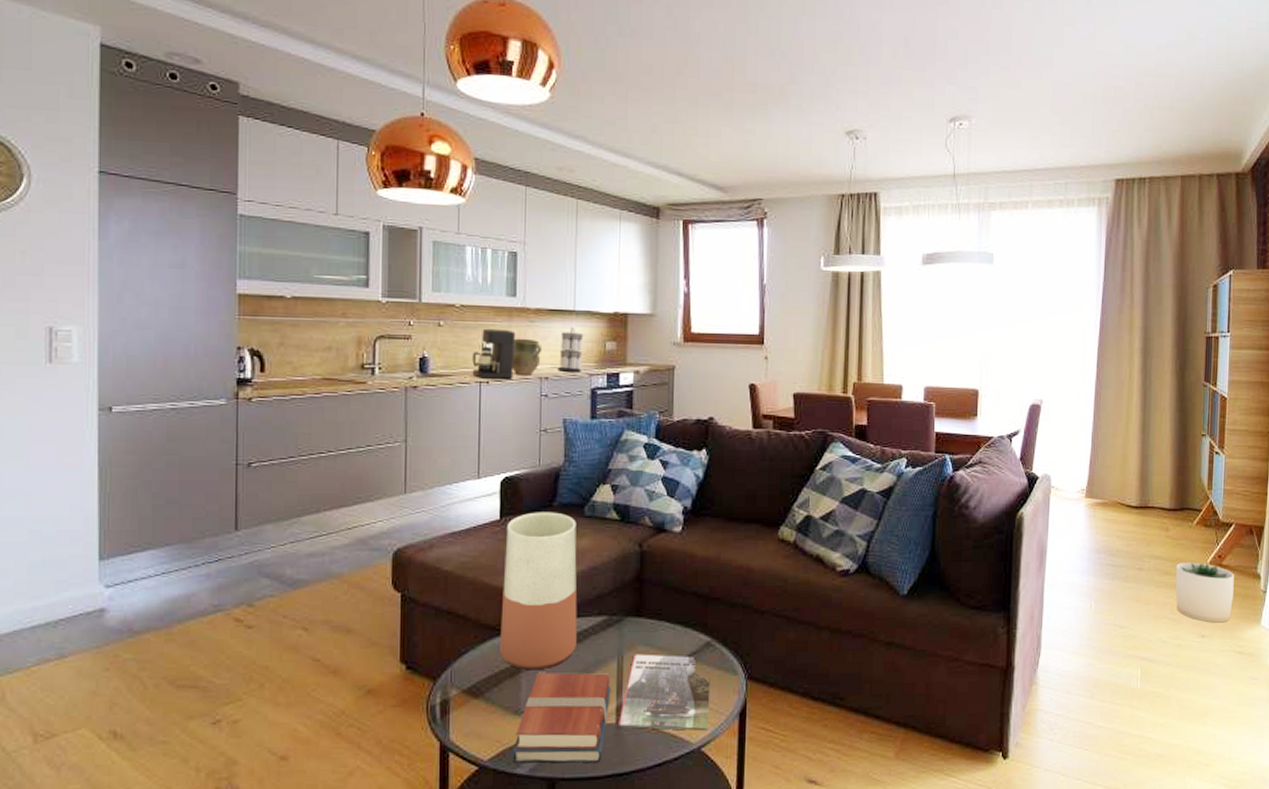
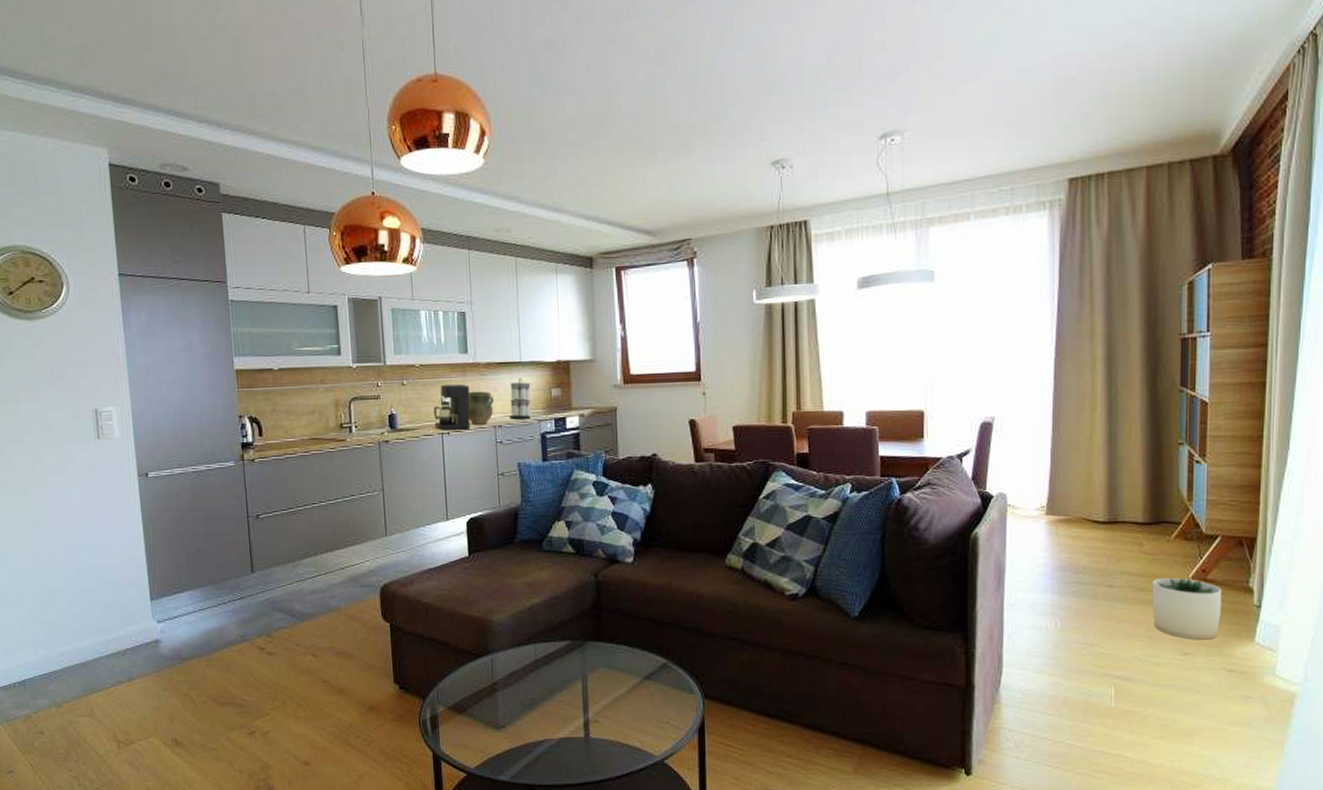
vase: present [500,512,578,671] -> none [475,548,544,690]
books: present [513,672,611,764] -> none [495,692,578,772]
magazine: present [619,654,711,732] -> none [587,675,671,745]

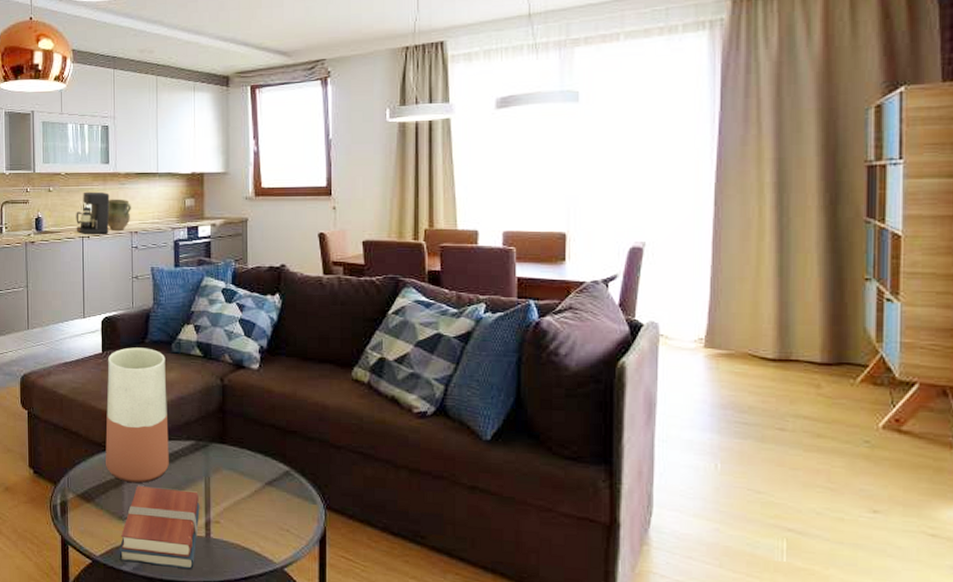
vase: none [475,548,544,690] -> present [105,347,169,484]
books: none [495,692,578,772] -> present [119,486,200,569]
spice rack: present [509,377,531,420] -> none [145,187,166,227]
planter: present [1152,577,1221,640] -> none [833,424,920,498]

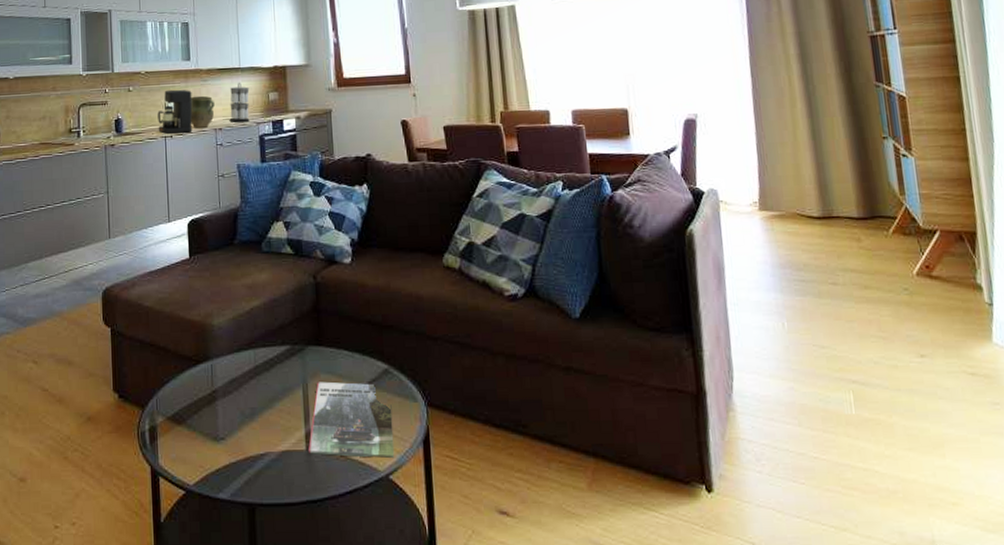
vase: present [105,347,169,484] -> none [195,249,264,398]
books: present [119,486,200,569] -> none [215,400,299,489]
spice rack: none [145,187,166,227] -> present [229,82,250,123]
magazine: none [208,476,291,553] -> present [308,381,395,459]

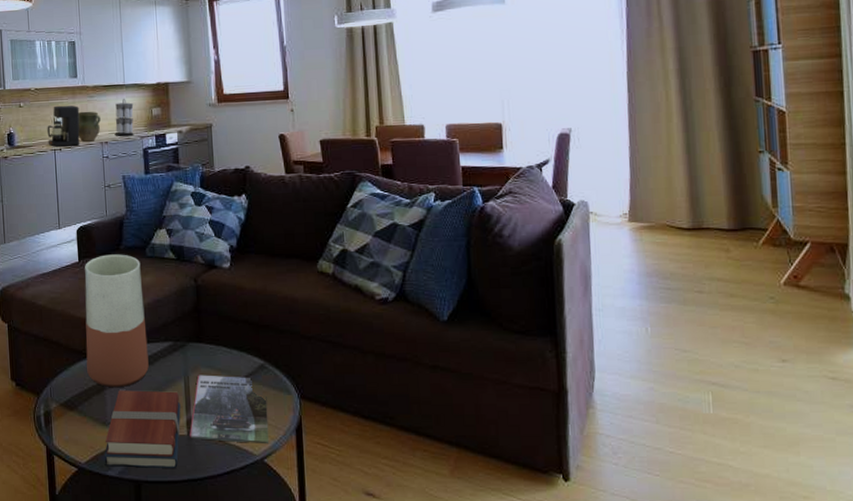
vase: none [195,249,264,398] -> present [84,254,149,388]
books: none [215,400,299,489] -> present [104,390,181,468]

